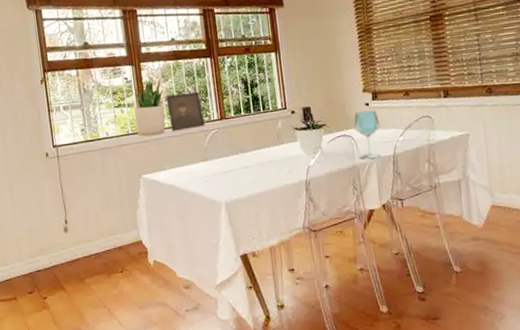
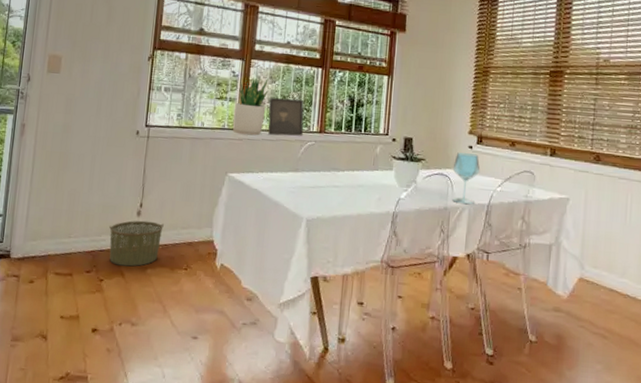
basket: none [41,234,93,282] -> present [109,220,164,267]

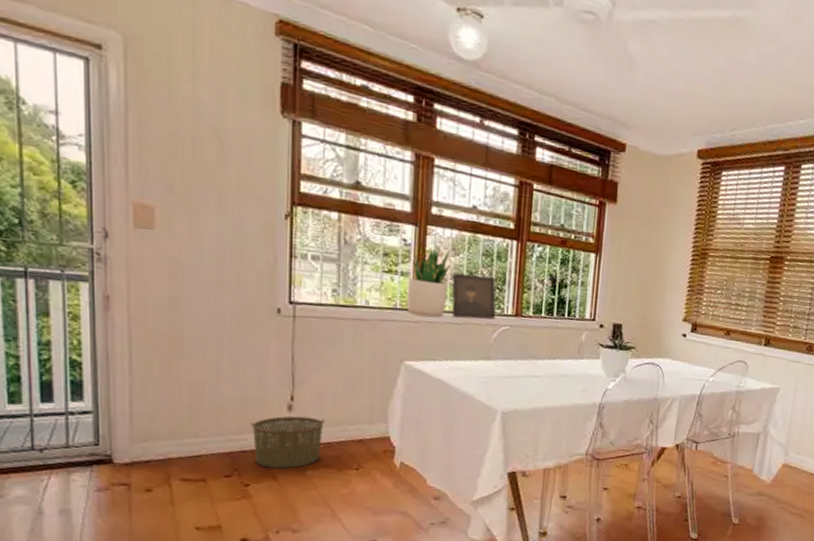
wine glass: present [452,152,481,205] -> none [663,341,694,395]

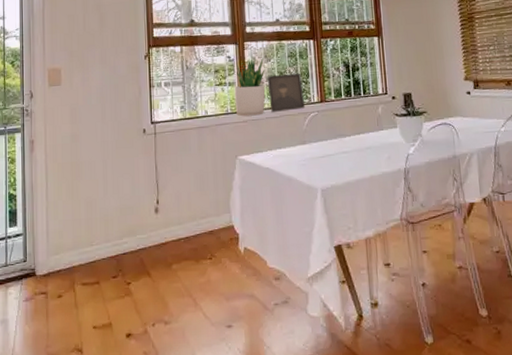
basket: present [251,416,324,469] -> none [130,216,183,266]

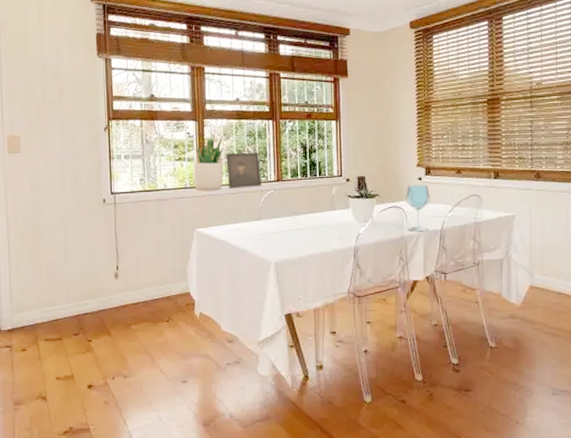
wine glass: none [454,99,482,150] -> present [405,185,431,232]

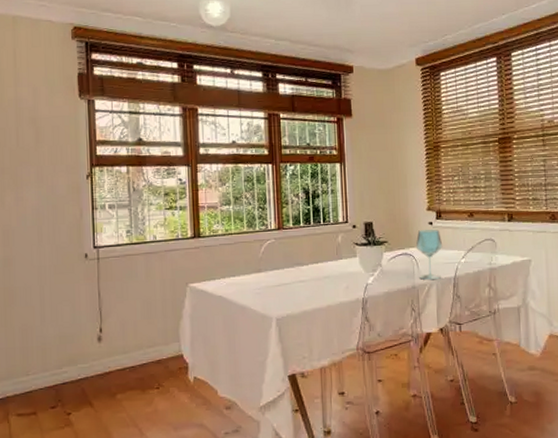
planter: present [193,134,224,191] -> none [186,180,220,243]
picture frame: present [225,152,262,188] -> none [221,198,262,239]

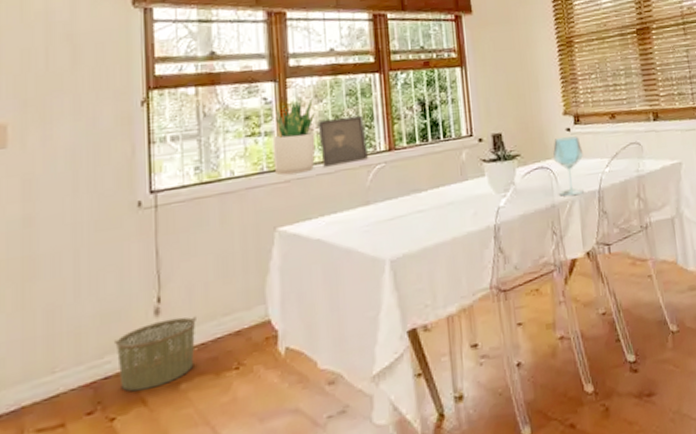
basket: none [70,345,128,396] -> present [115,316,196,392]
planter: none [186,180,220,243] -> present [273,96,316,176]
picture frame: none [221,198,262,239] -> present [317,115,369,167]

